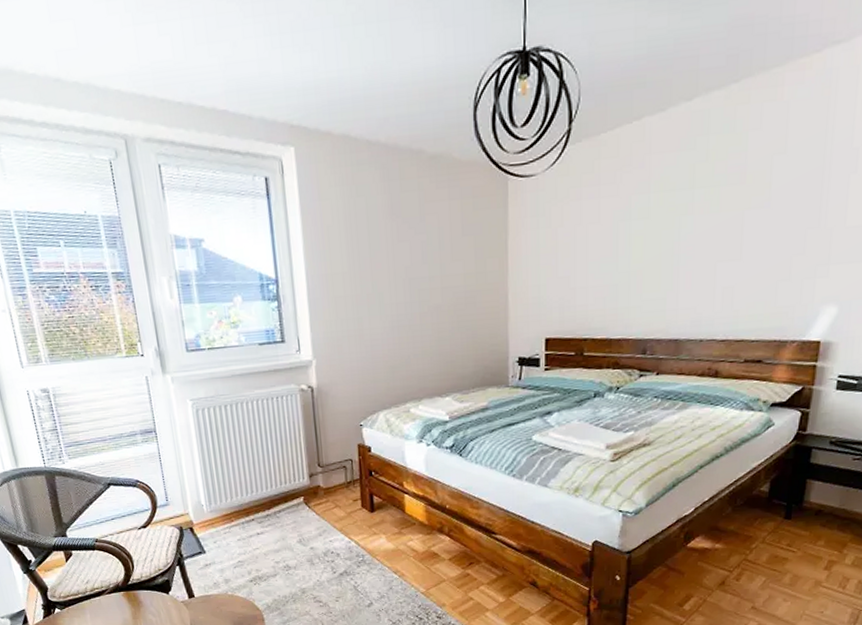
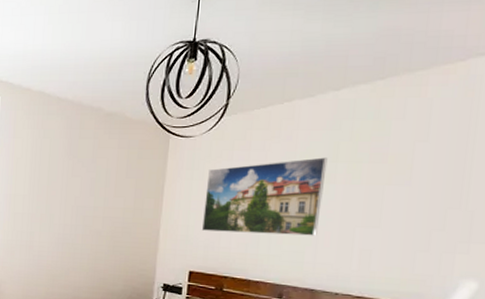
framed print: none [554,184,684,289] -> present [201,157,328,236]

